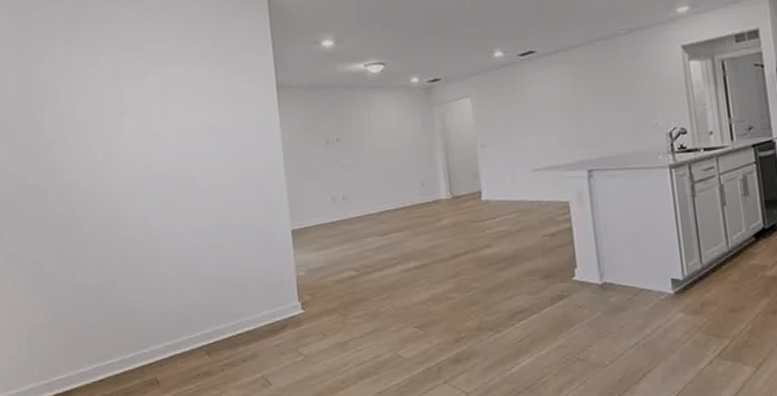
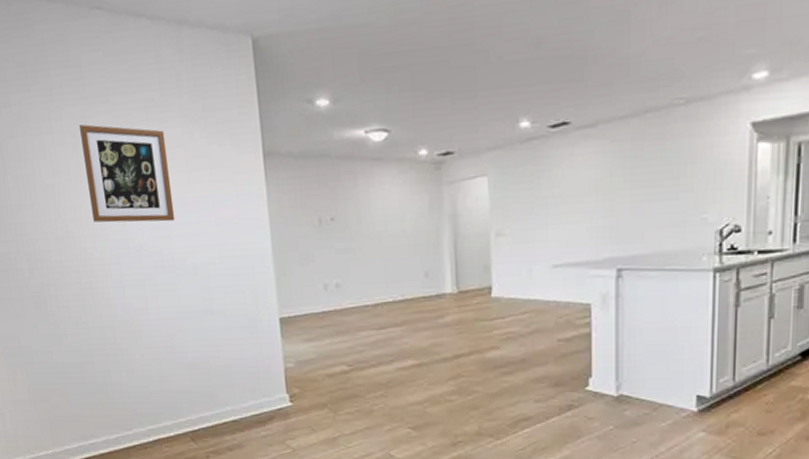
wall art: none [114,69,197,153] -> present [79,124,175,223]

